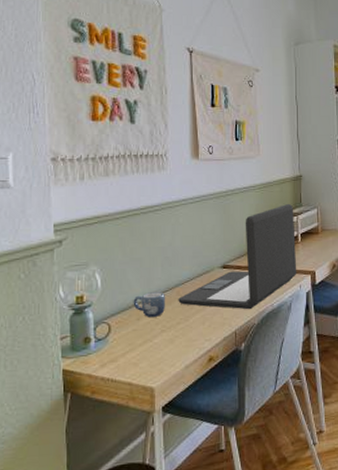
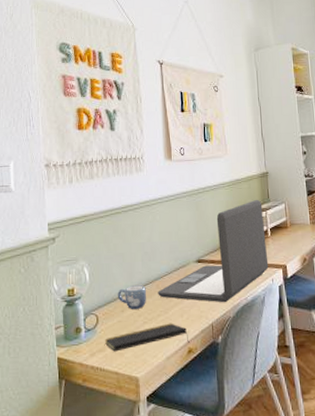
notepad: none [118,331,211,362] -> present [105,323,190,352]

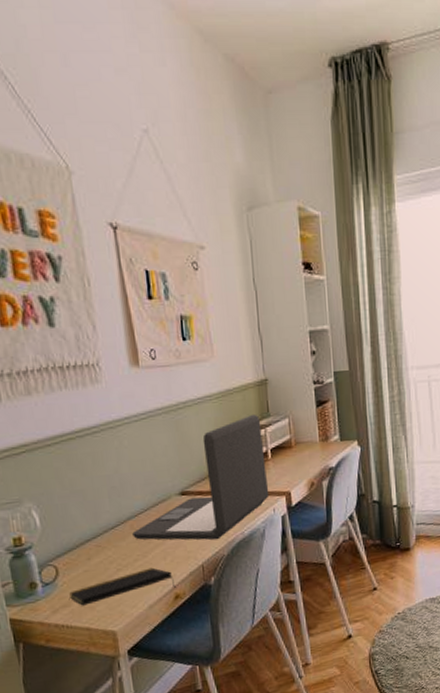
mug: present [117,285,146,310] -> none [80,526,119,557]

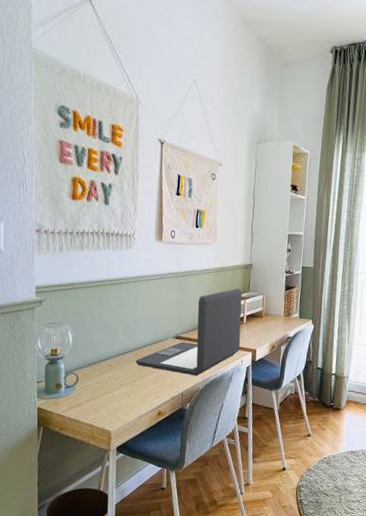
notepad: present [69,567,176,606] -> none [83,388,160,408]

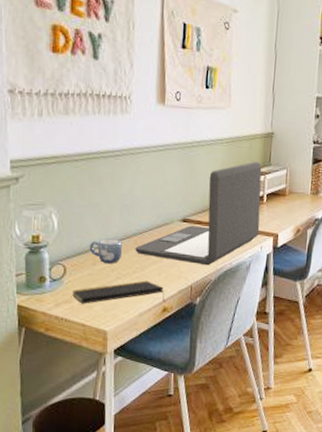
notepad: none [83,388,160,408] -> present [72,280,165,304]
mug: none [98,352,125,374] -> present [89,238,122,265]

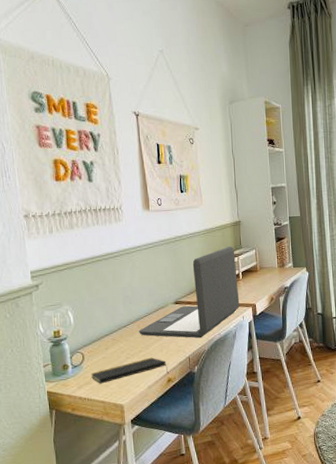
mug: present [89,238,122,265] -> none [101,325,128,348]

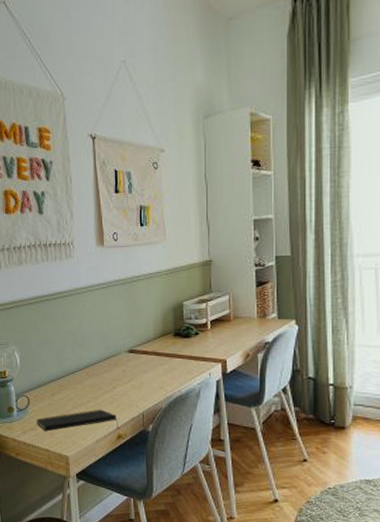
laptop: present [139,246,240,339] -> none [88,289,206,394]

